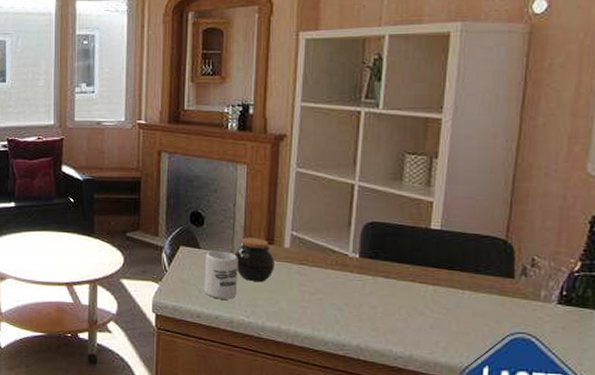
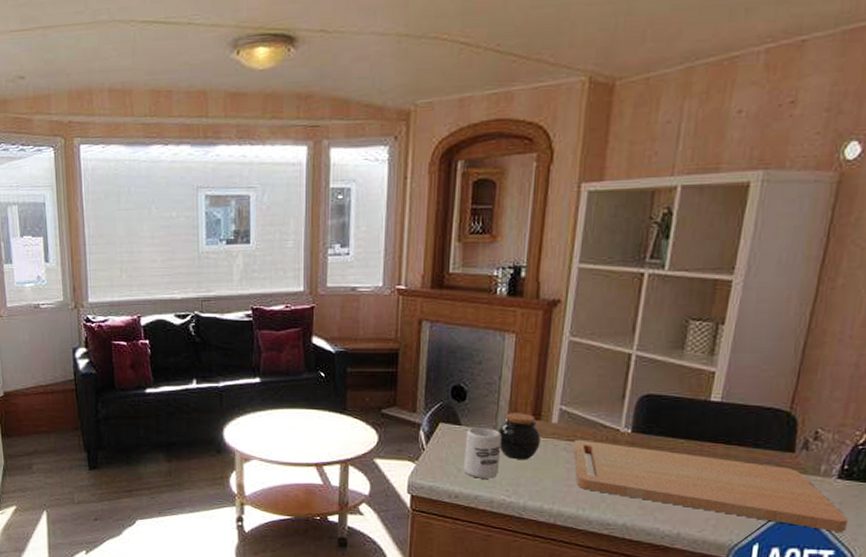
cutting board: none [305,263,573,356] -> present [573,439,849,532]

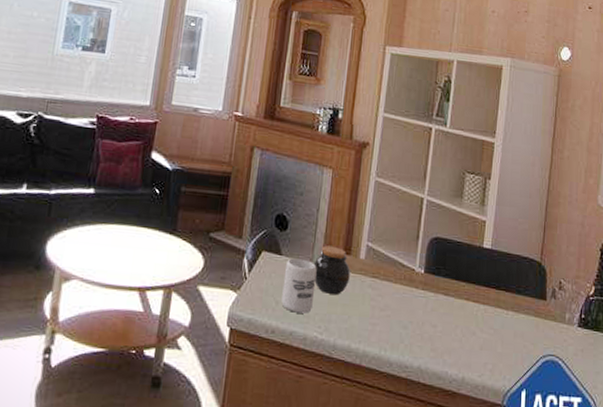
cutting board: present [573,439,849,532] -> none [377,277,589,379]

